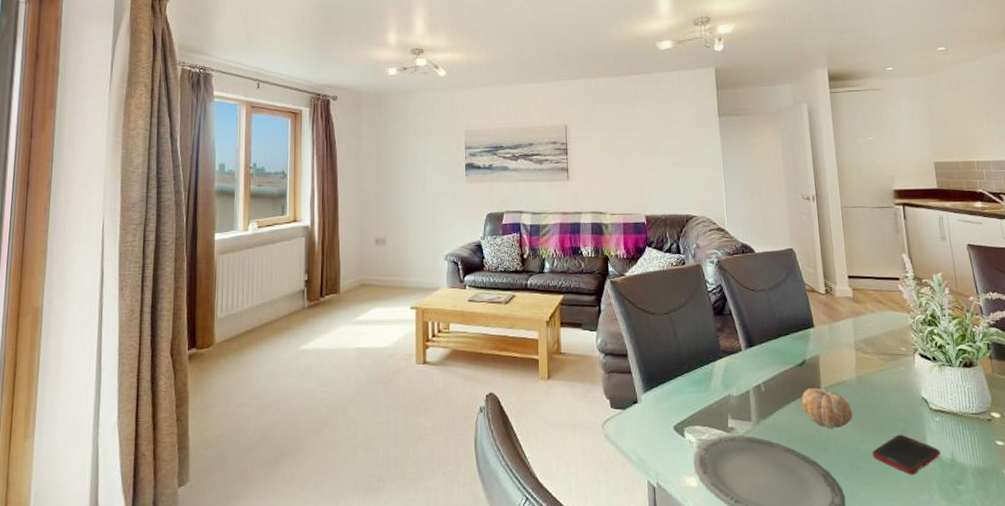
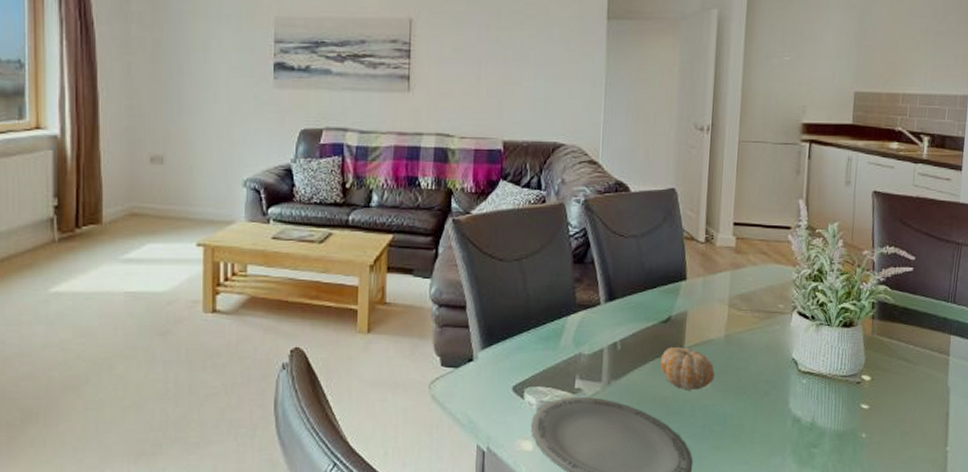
cell phone: present [872,434,941,475] -> none [728,396,801,439]

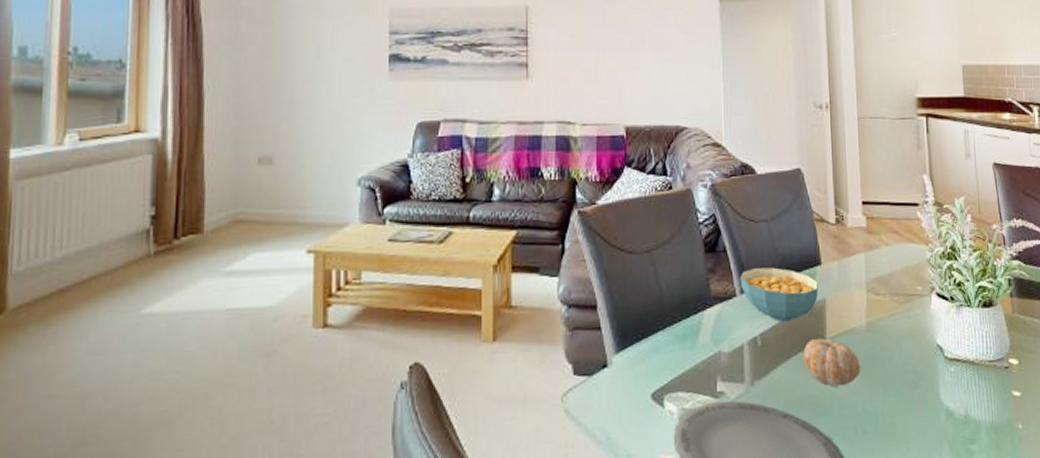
cereal bowl: none [605,280,683,330] -> present [739,267,819,322]

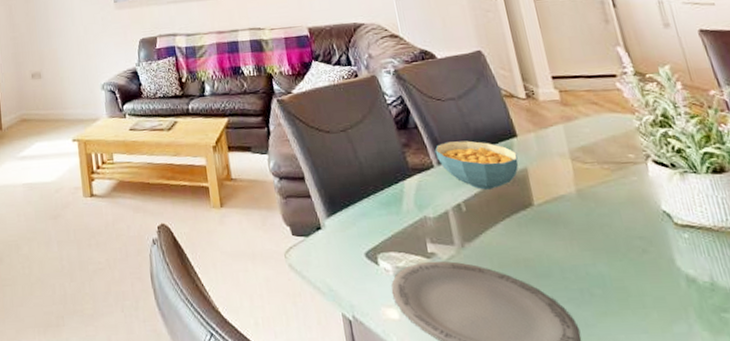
fruit: present [803,338,861,387] -> none [511,205,578,251]

